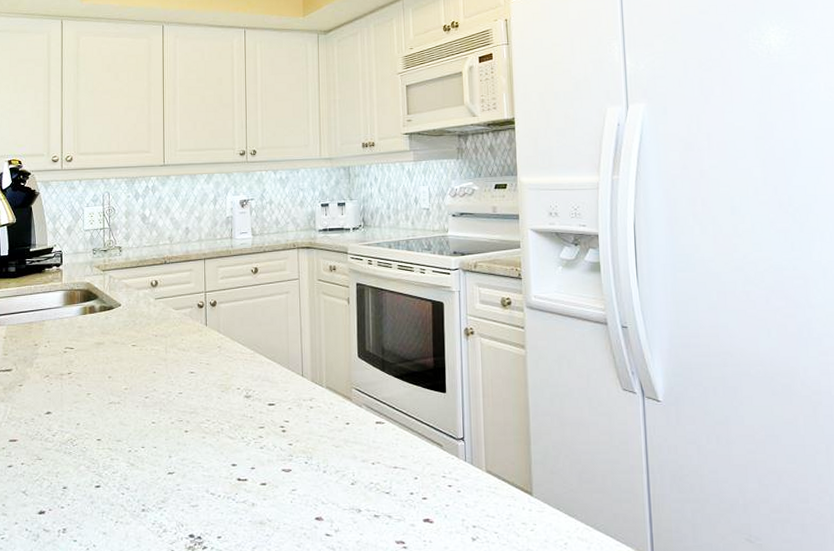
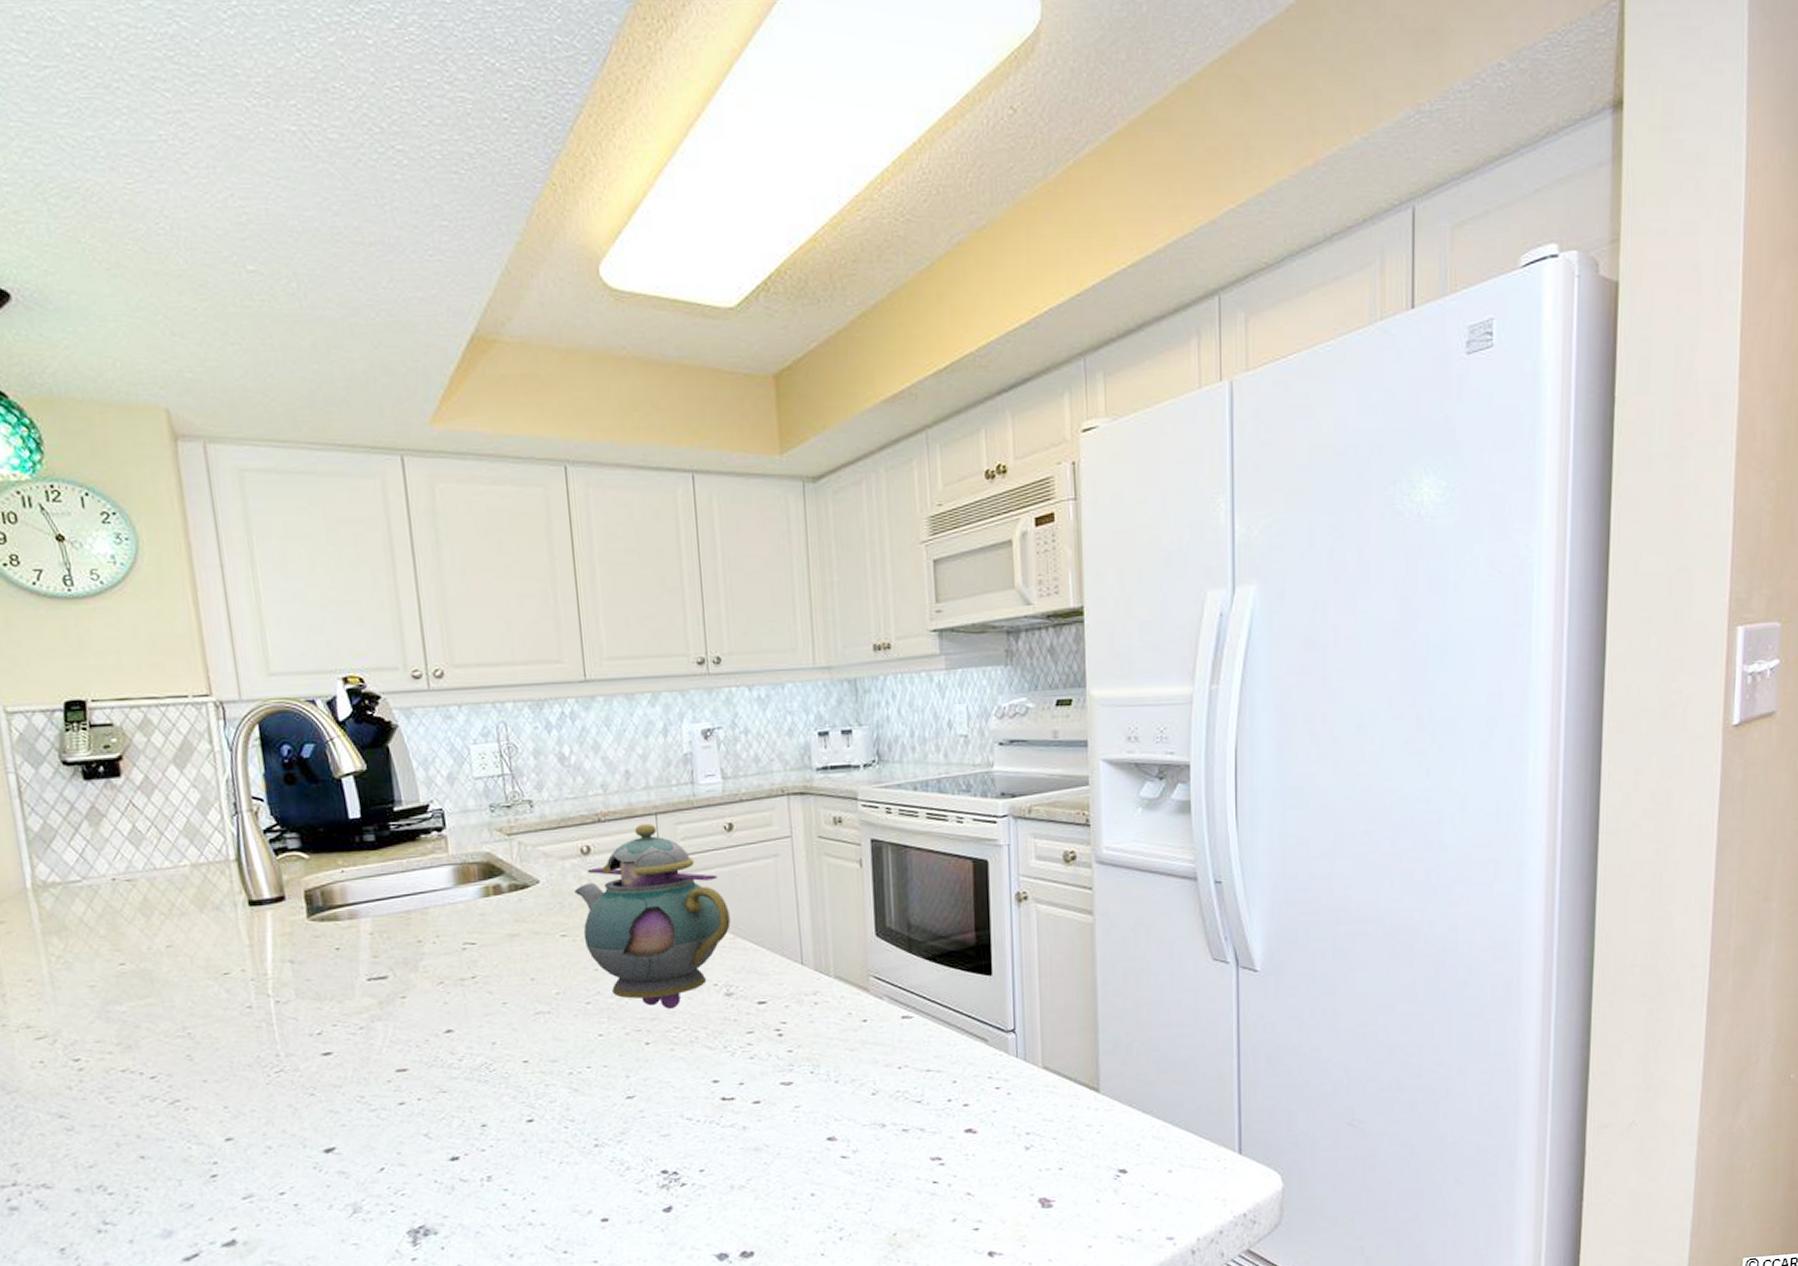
teapot: none [144,266,252,406] -> present [574,823,731,1010]

